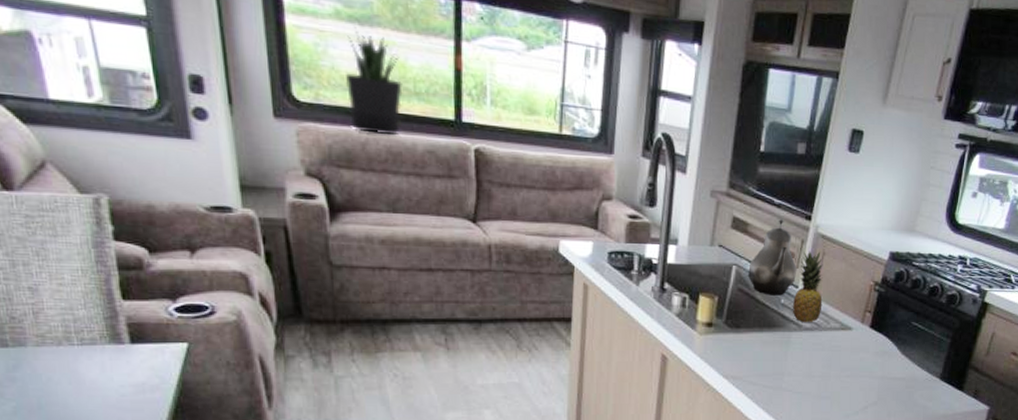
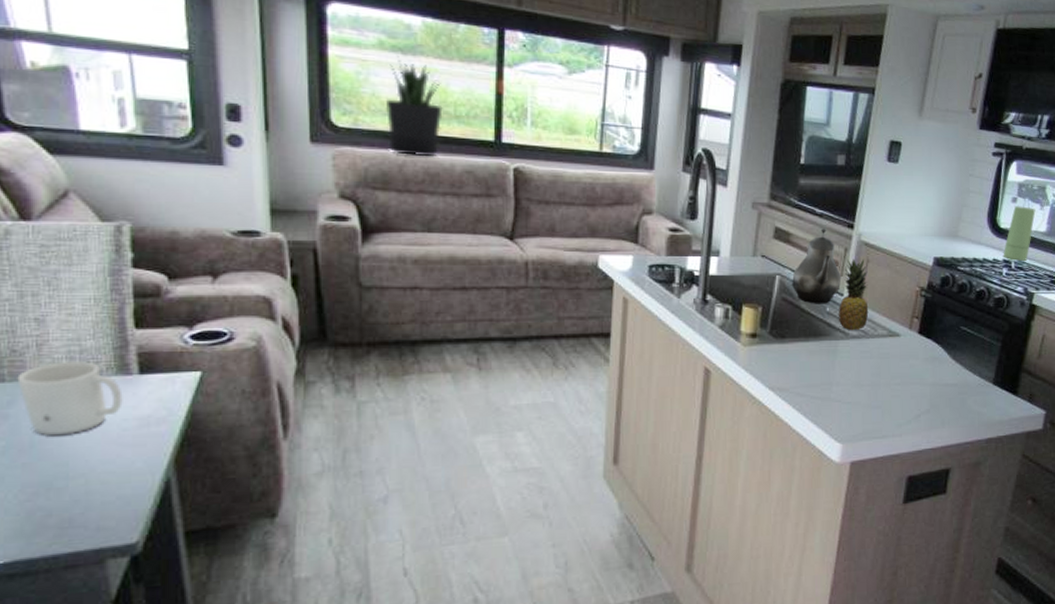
mug: none [19,330,118,399] -> present [17,361,123,436]
canister: none [959,200,995,258] -> present [1003,205,1036,261]

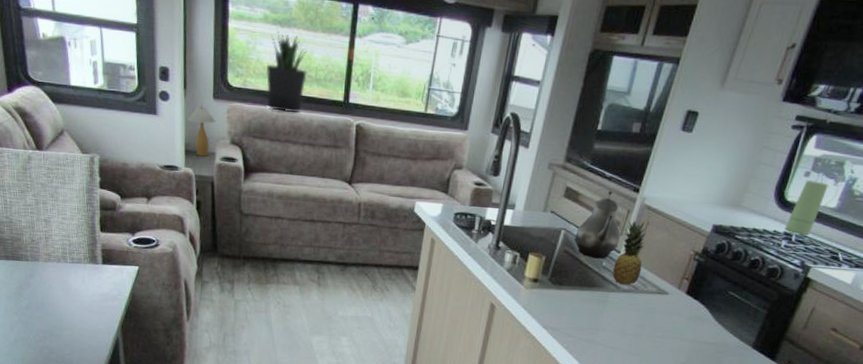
mug: present [17,361,123,436] -> none [35,250,93,301]
table lamp: none [273,150,316,216] -> present [188,104,216,157]

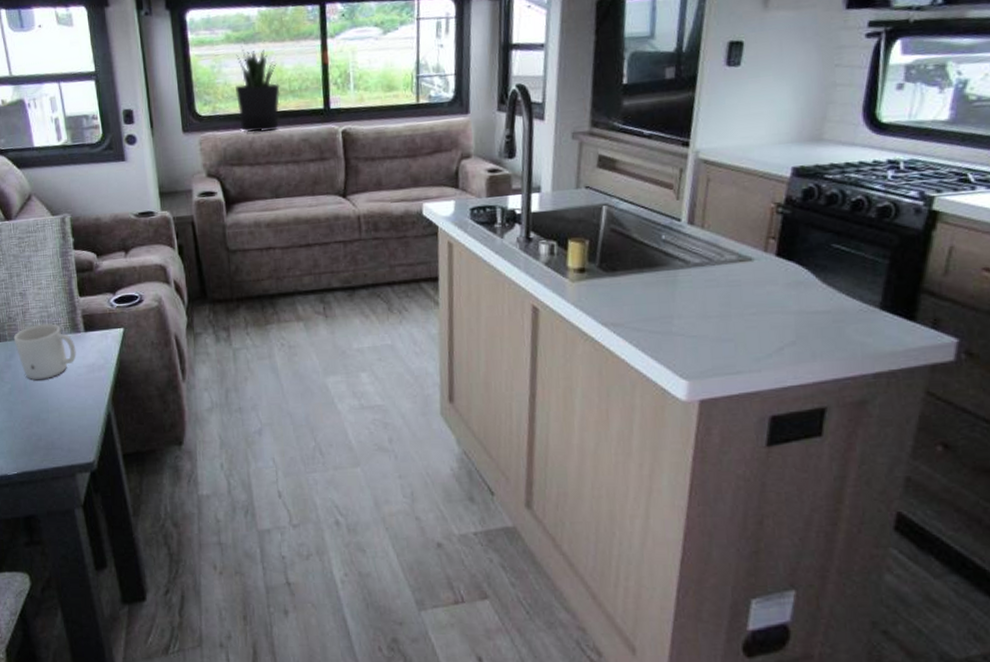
mug: none [35,250,93,301] -> present [13,323,77,381]
table lamp: present [188,104,216,157] -> none [158,141,189,197]
teapot: present [575,190,621,259] -> none [620,149,678,233]
fruit: present [612,220,646,285] -> none [675,178,713,258]
canister: present [784,179,829,235] -> none [886,92,932,160]

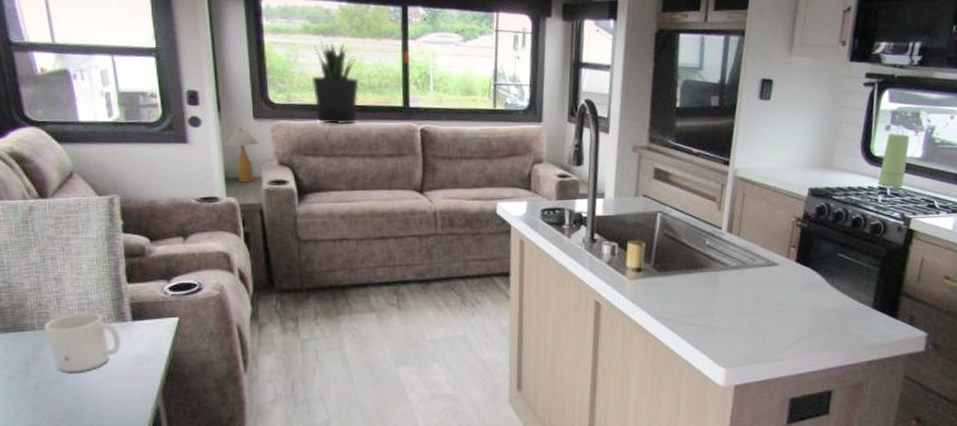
table lamp: none [158,141,189,197] -> present [225,126,259,183]
canister: none [886,92,932,160] -> present [878,132,910,187]

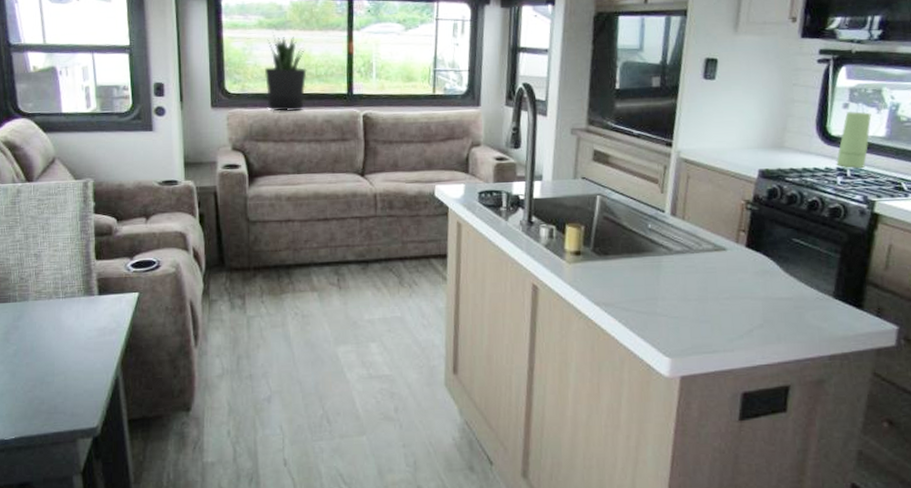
mug: present [44,311,121,373] -> none [23,286,88,343]
table lamp: present [225,126,259,183] -> none [186,114,216,167]

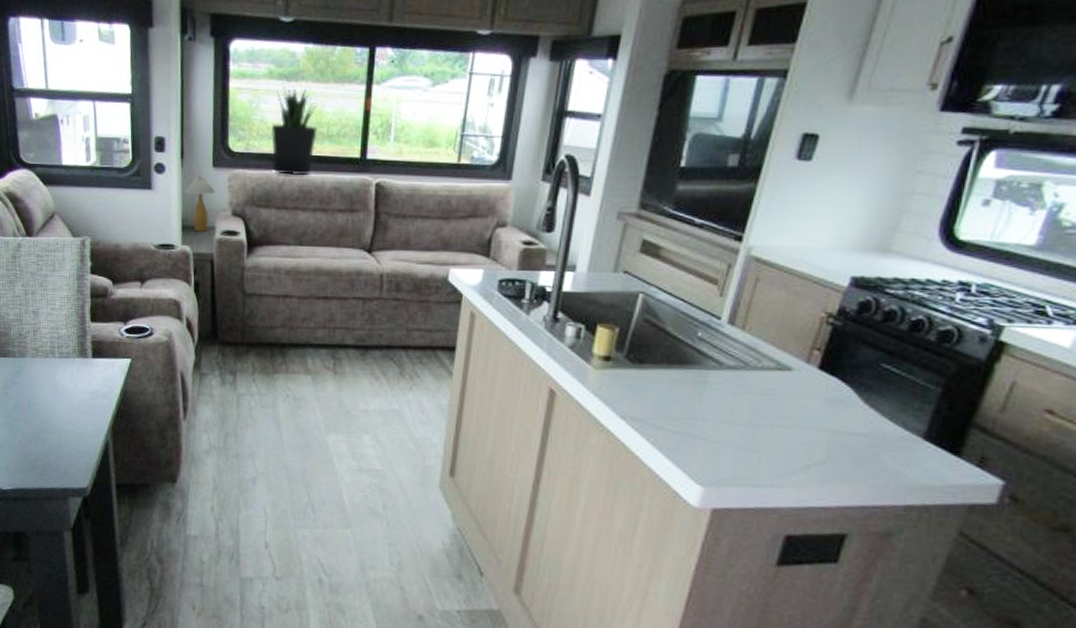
table lamp: none [186,114,216,167] -> present [185,174,216,232]
canister: present [836,110,872,168] -> none [958,209,1021,283]

